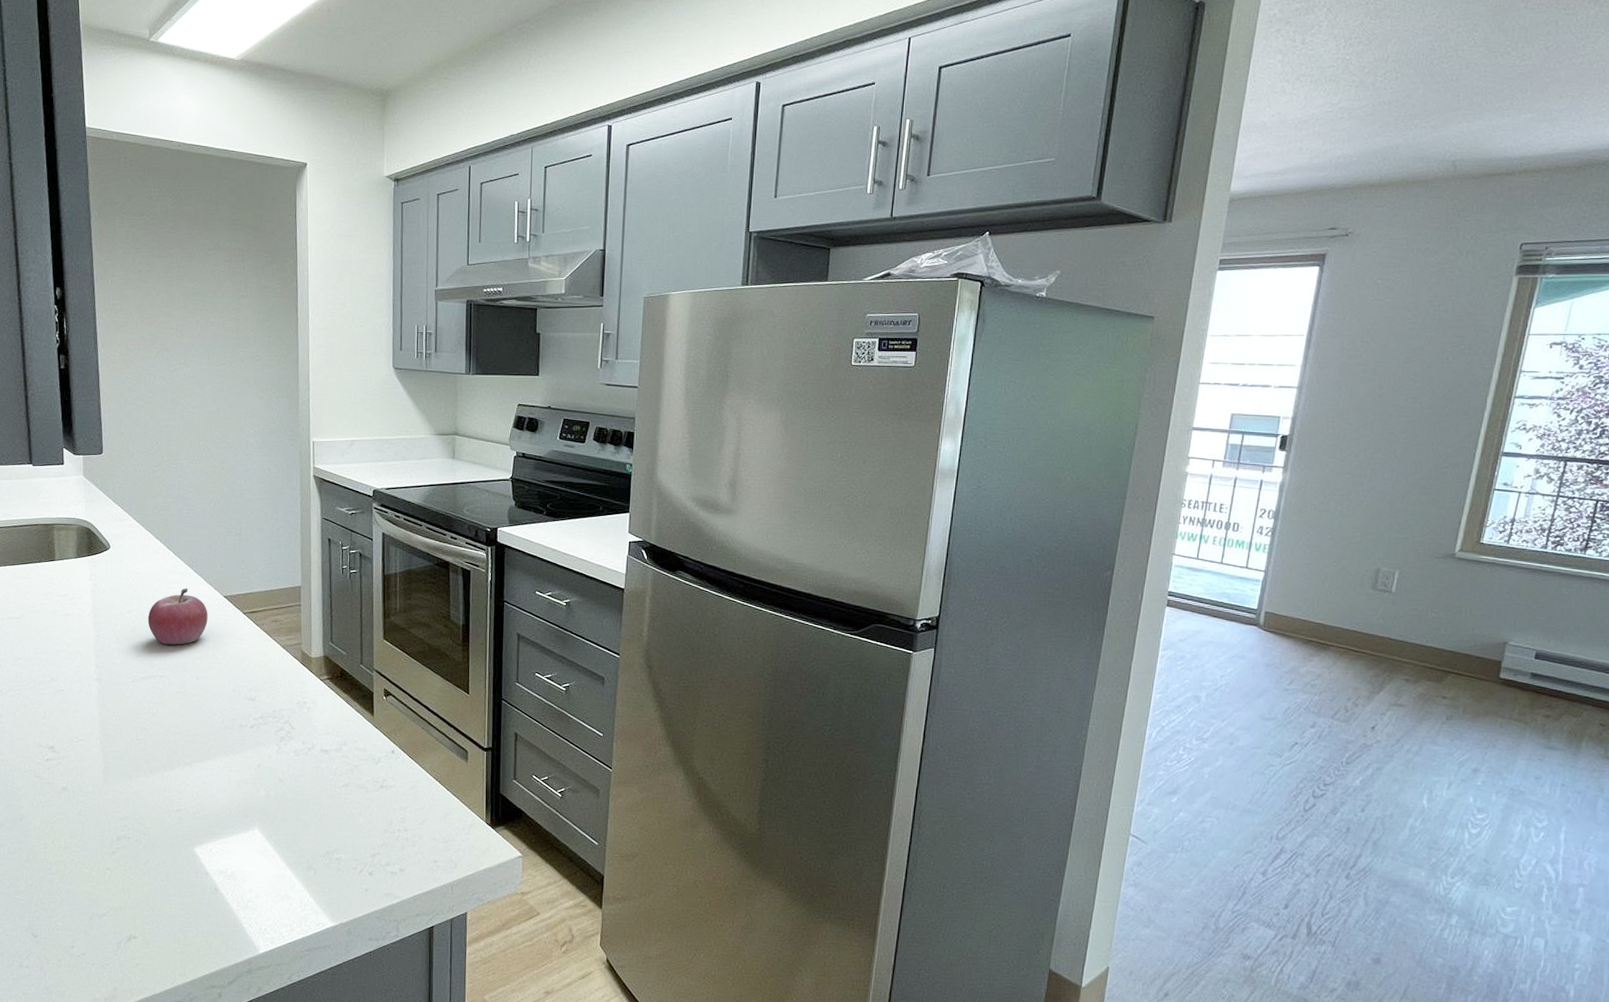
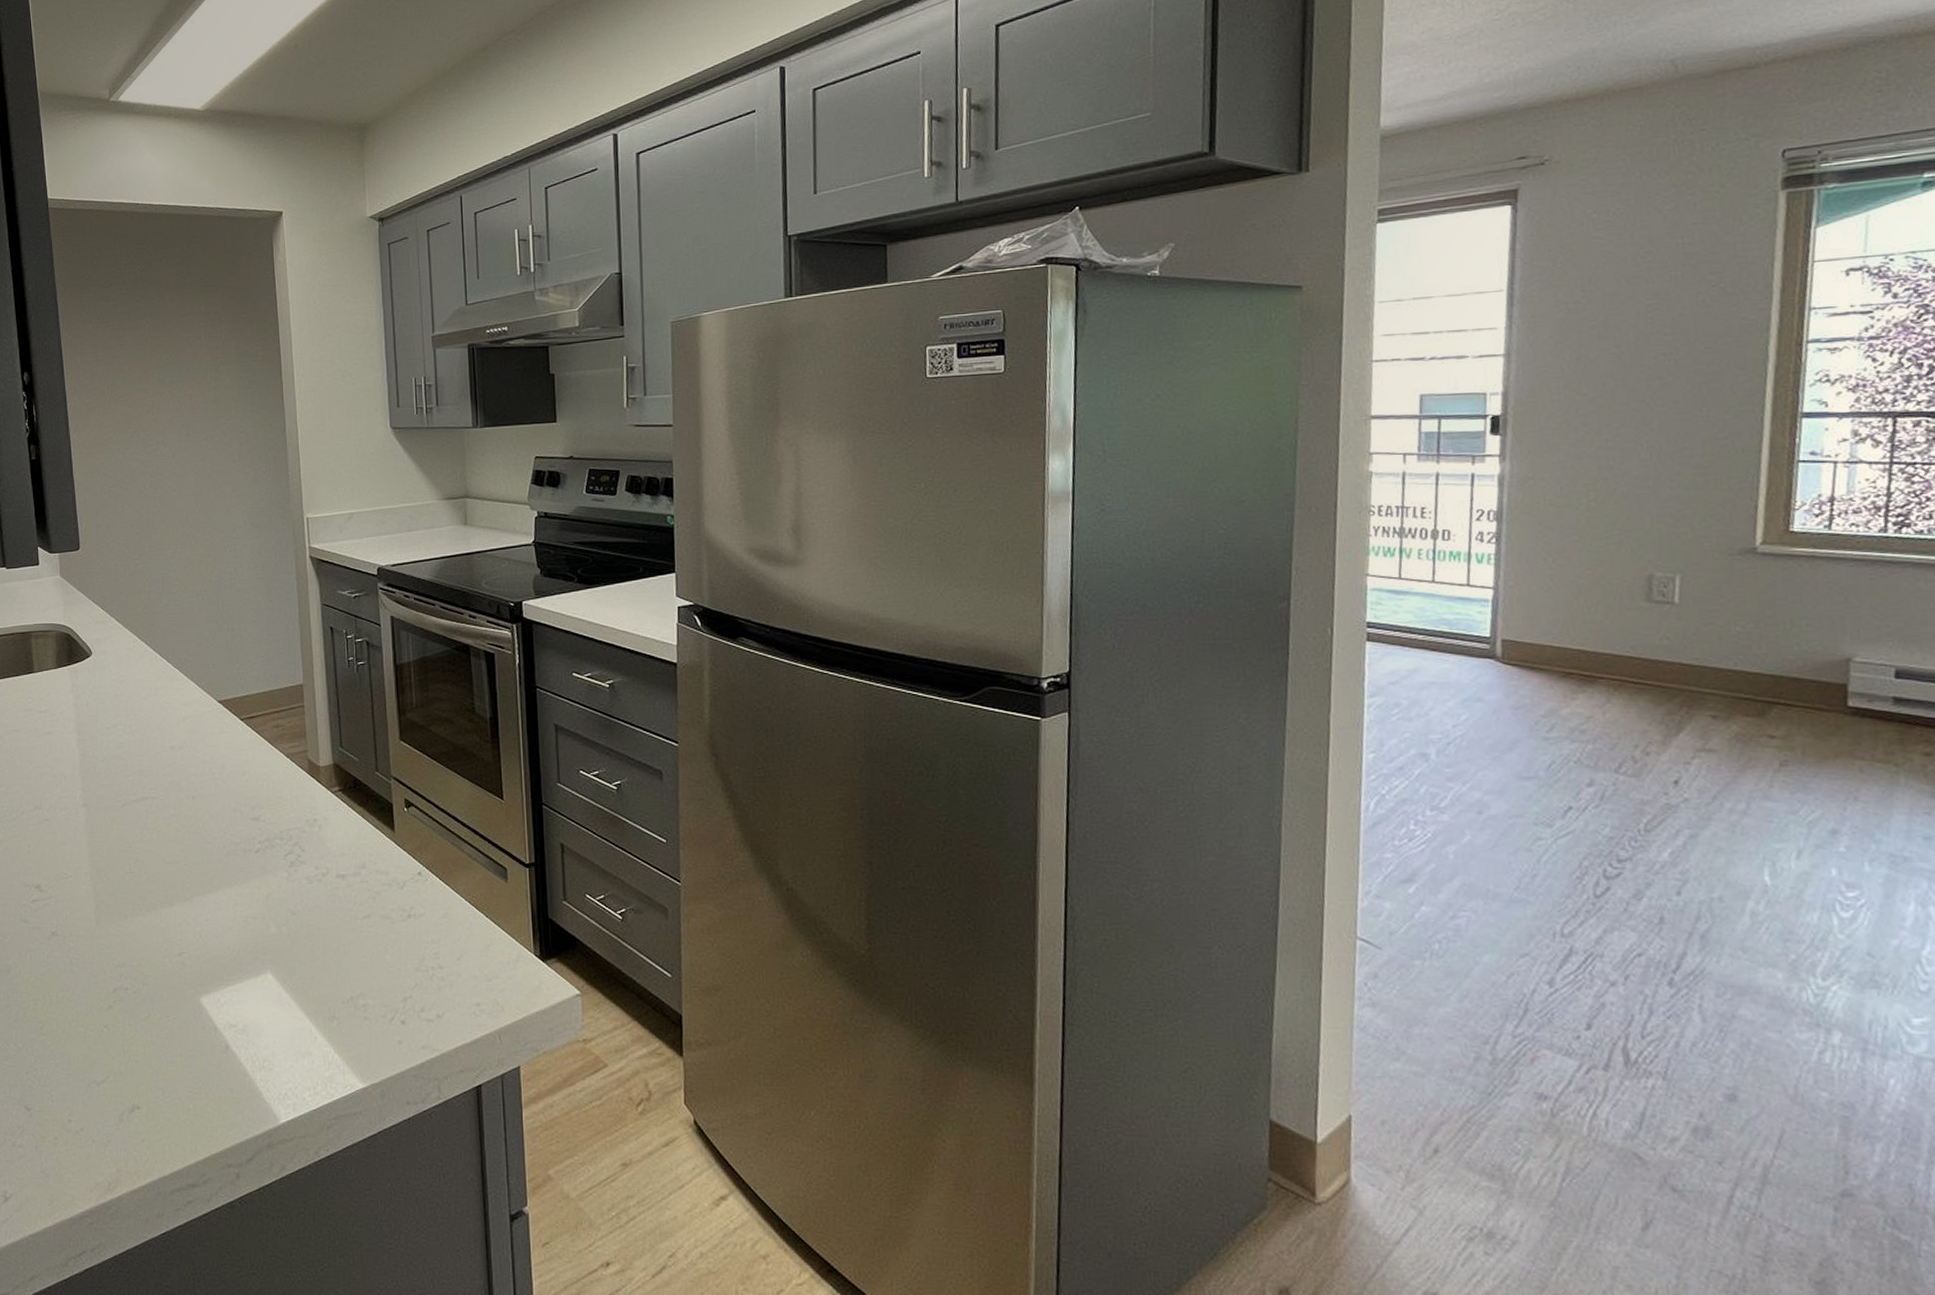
fruit: present [147,588,208,645] -> none [136,694,202,761]

